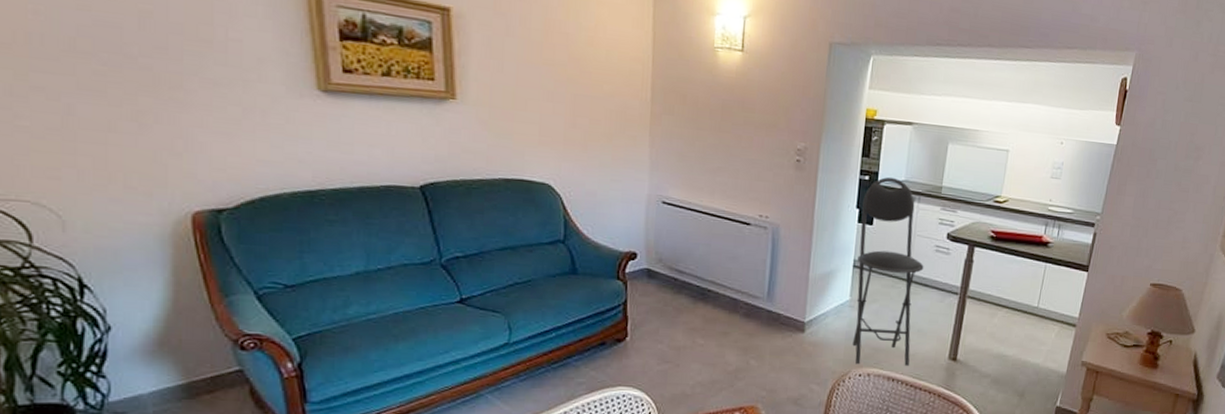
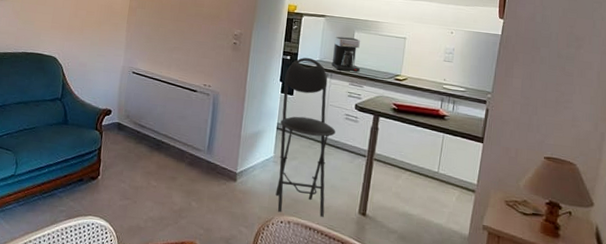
coffee maker: none [919,149,956,194] -> present [331,36,361,72]

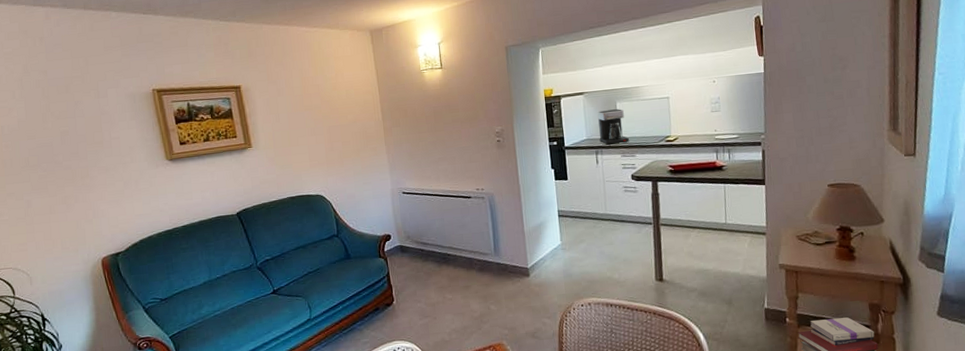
bar stool: present [275,57,336,217] -> none [555,138,622,297]

